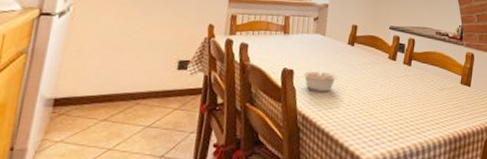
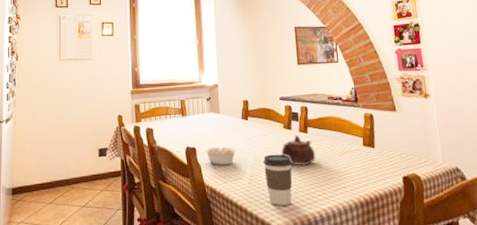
coffee cup: none [362,84,392,138] -> present [262,154,293,205]
teapot: none [382,67,416,98] -> present [281,135,316,165]

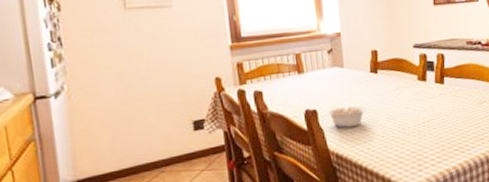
coffee cup: present [262,154,293,205] -> none [395,109,428,165]
teapot: present [281,135,316,165] -> none [415,87,453,121]

